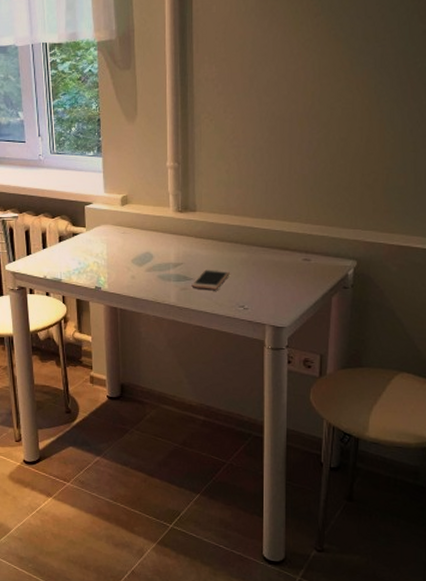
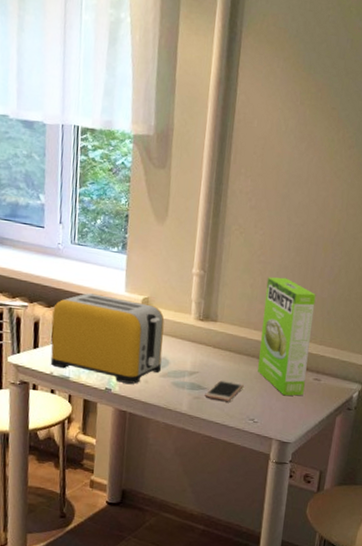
toaster: none [41,198,146,280] -> present [50,293,165,384]
cake mix box: none [242,159,296,280] -> present [258,277,316,396]

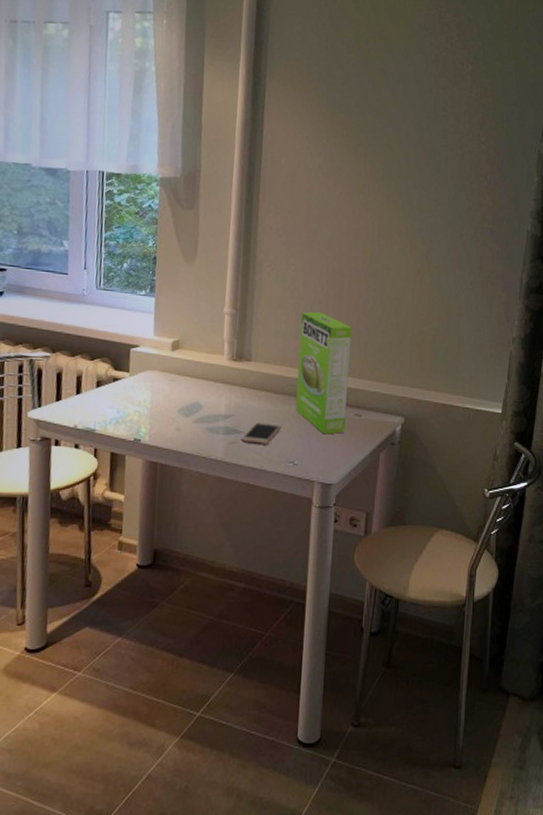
toaster: present [50,293,165,384] -> none [74,339,196,432]

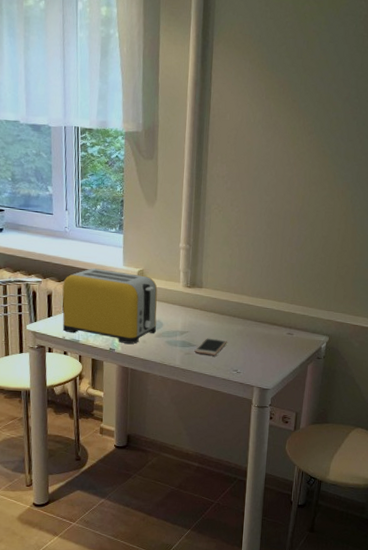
toaster: none [74,339,196,432] -> present [62,268,158,344]
cake mix box: present [296,311,352,435] -> none [239,247,286,349]

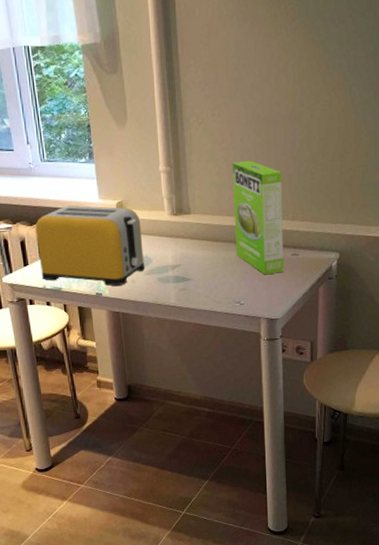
smartphone: present [194,337,227,356] -> none [190,268,225,289]
cake mix box: none [239,247,286,349] -> present [232,160,284,275]

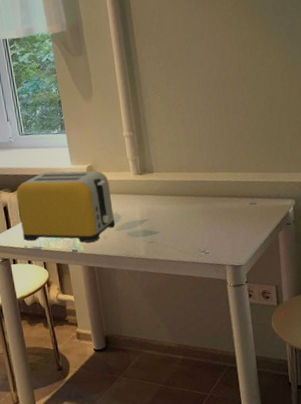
cake mix box: present [232,160,284,275] -> none [188,121,244,225]

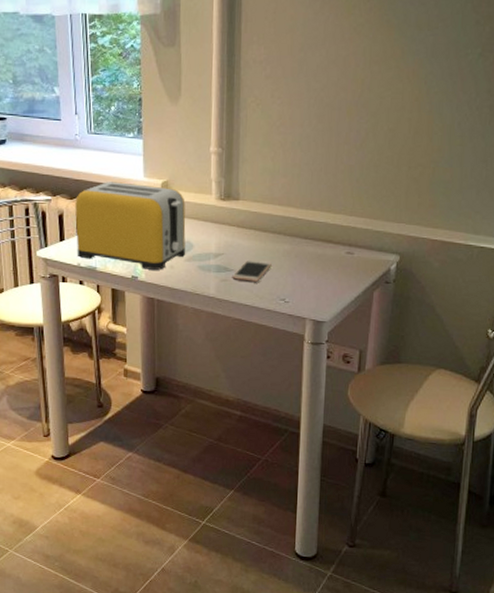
smartphone: none [157,221,189,241] -> present [232,259,272,282]

